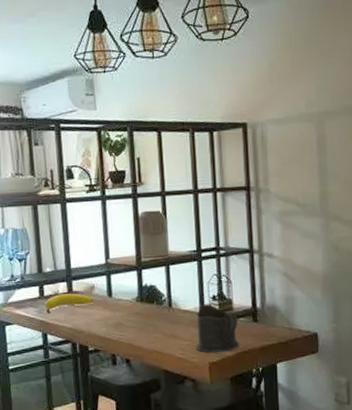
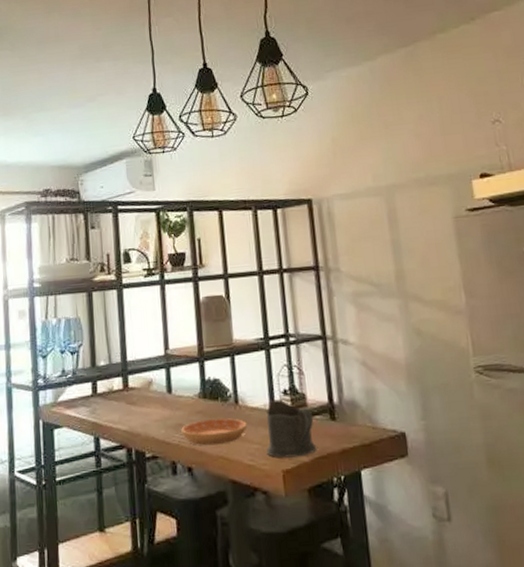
fruit: present [44,293,94,313] -> none [97,390,152,413]
saucer: none [120,319,179,342] -> present [181,418,247,446]

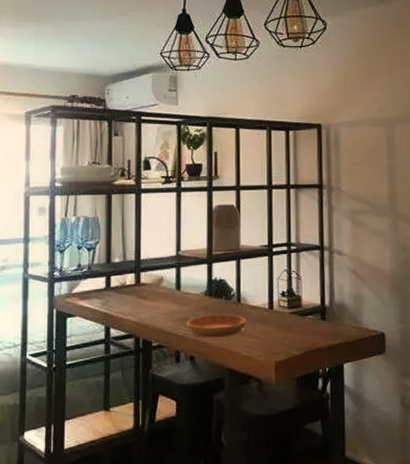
cup: present [266,399,317,458] -> none [263,300,307,351]

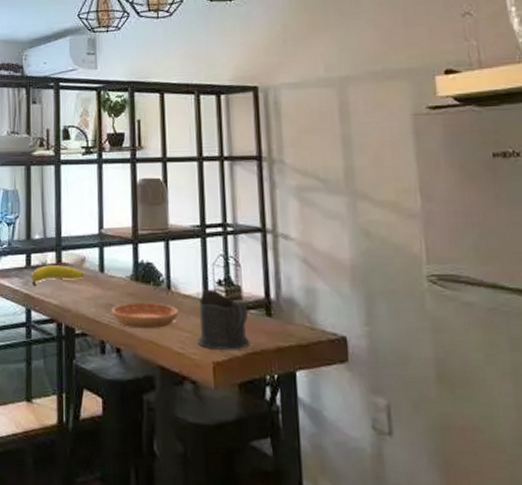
fruit: none [110,285,161,305] -> present [30,265,84,286]
cup: none [263,300,307,351] -> present [197,289,250,350]

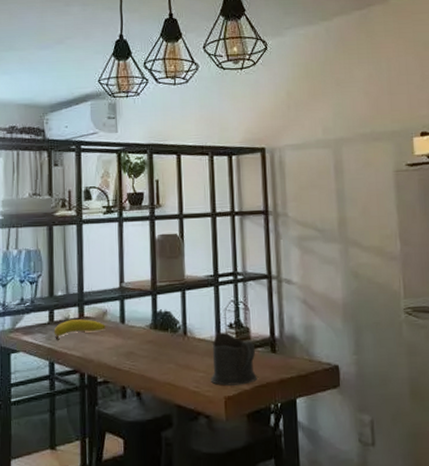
saucer: present [111,302,179,329] -> none [132,348,194,373]

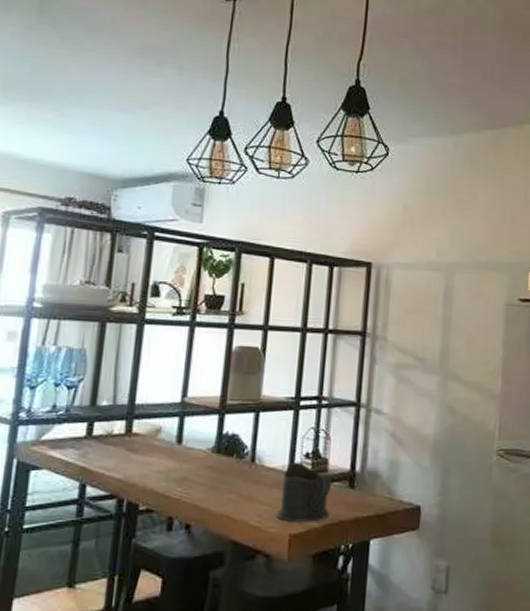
fruit: present [54,319,105,340] -> none [90,435,157,458]

